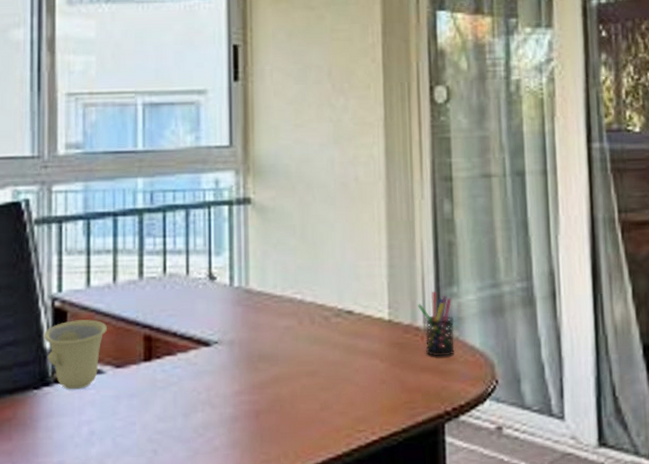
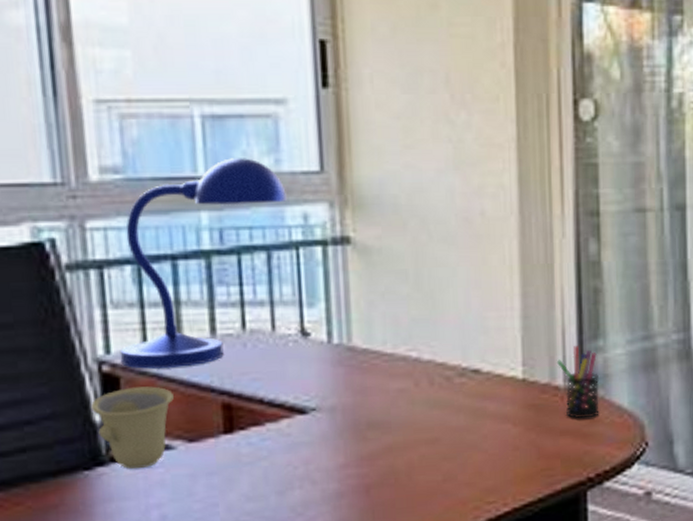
desk lamp: none [69,136,203,306] -> present [119,158,287,370]

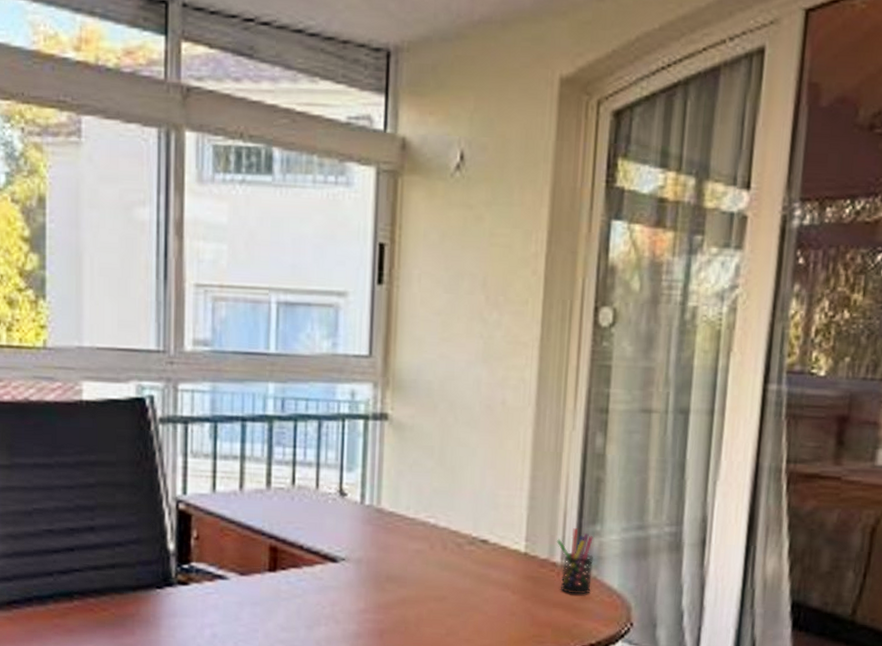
cup: present [91,386,174,469] -> none [168,524,232,592]
desk lamp: present [119,158,287,370] -> none [194,339,339,512]

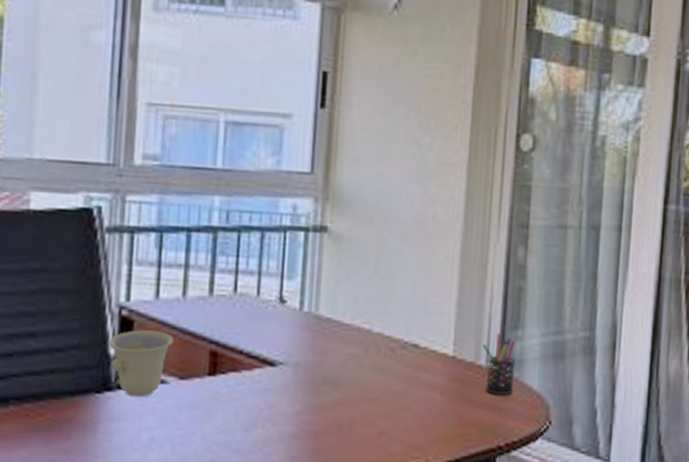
cup: none [168,524,232,592] -> present [109,330,173,396]

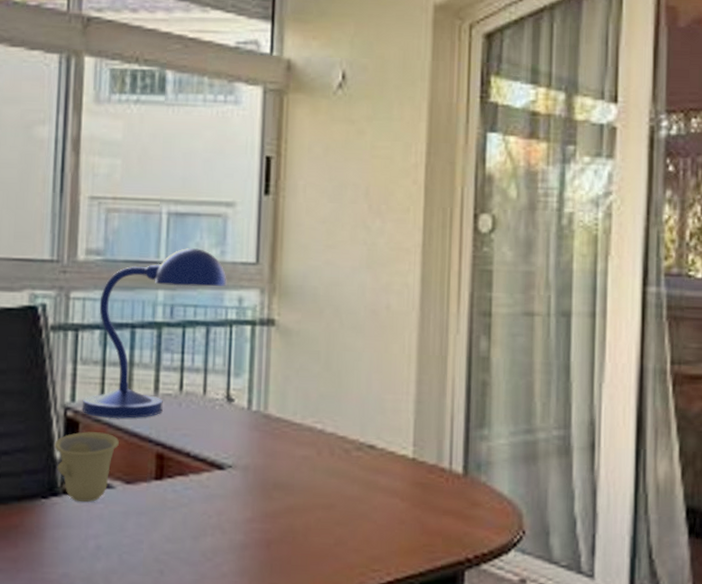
desk lamp: none [136,156,282,318] -> present [82,248,227,419]
pen holder: present [481,333,516,395] -> none [444,432,482,501]

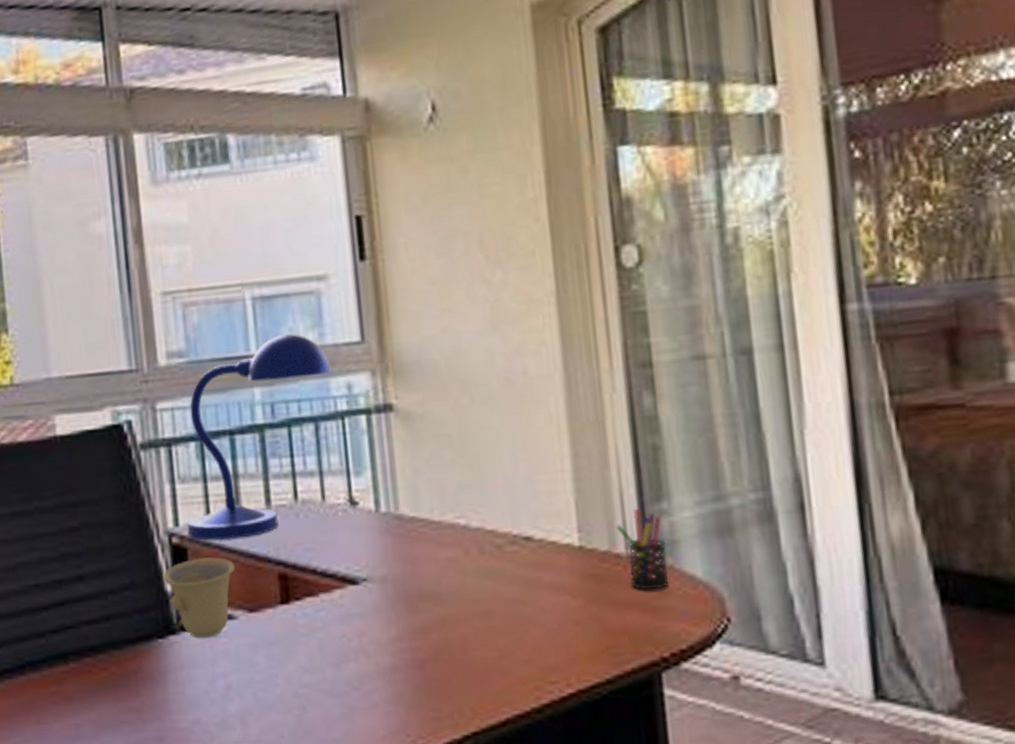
pen holder: none [444,432,482,501] -> present [615,509,669,590]

